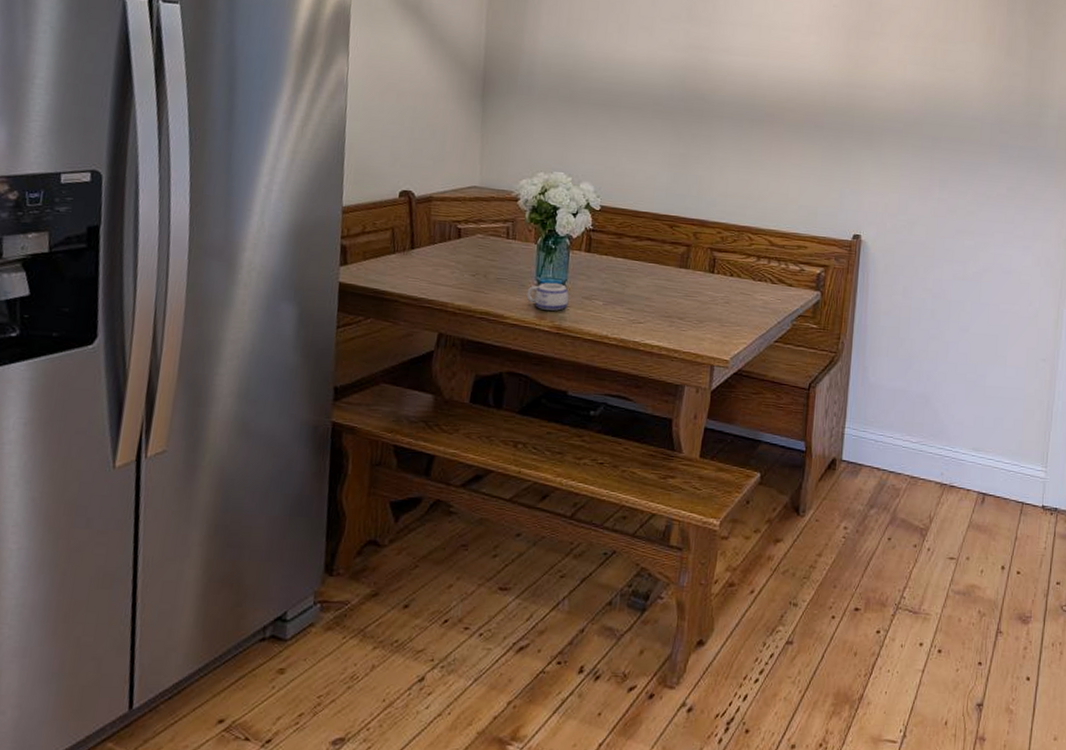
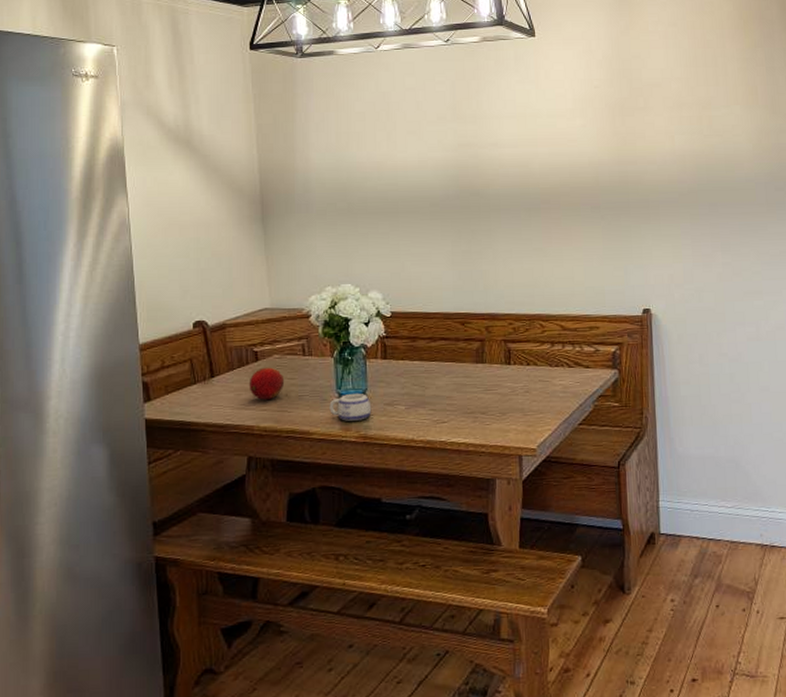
fruit: none [448,245,485,279] -> present [249,367,285,401]

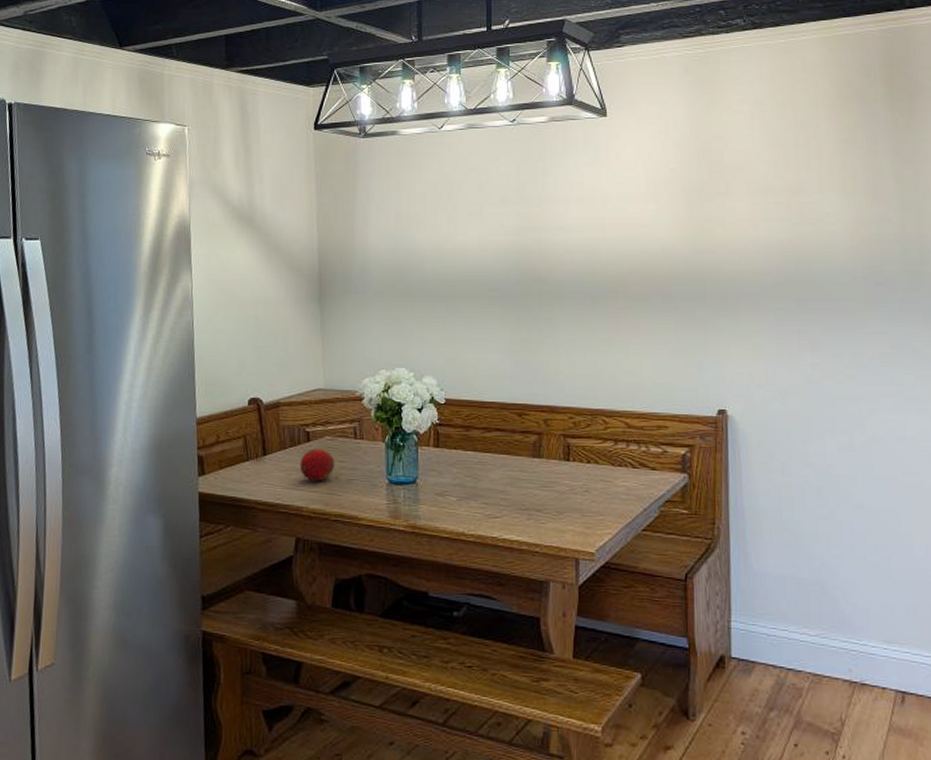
mug: present [329,394,372,421] -> none [379,481,422,509]

